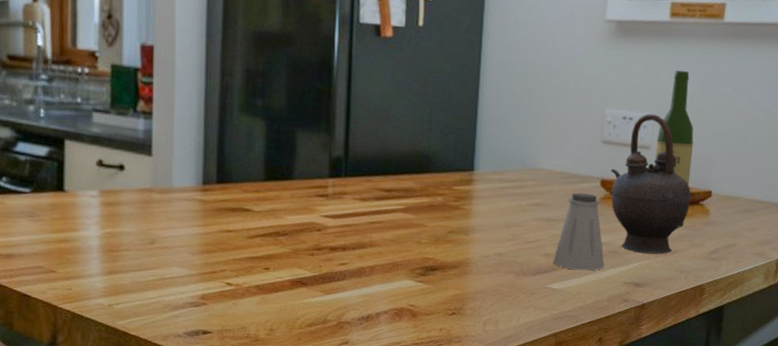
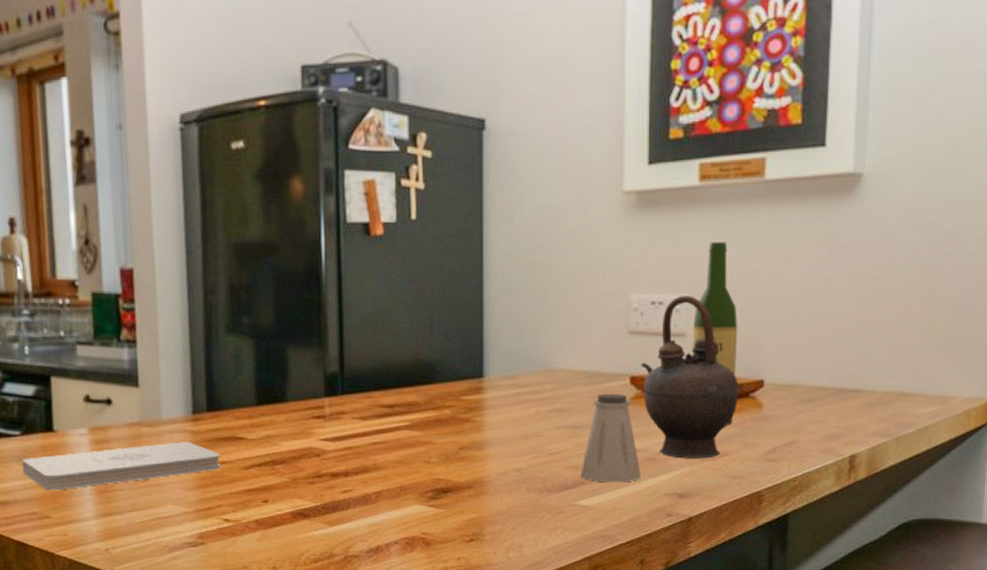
notepad: none [30,209,227,247] -> present [22,441,221,491]

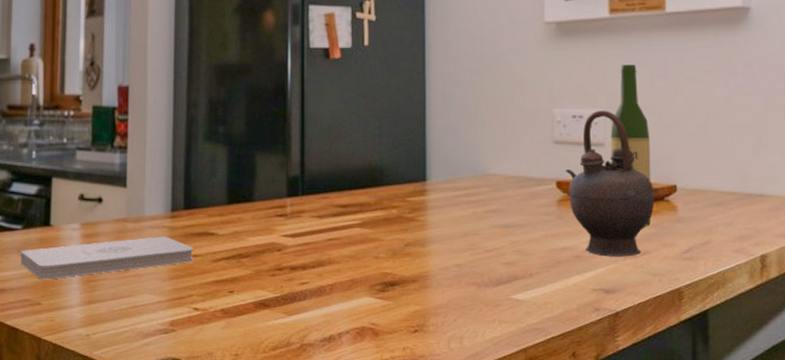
saltshaker: present [581,393,641,483] -> none [515,196,569,279]

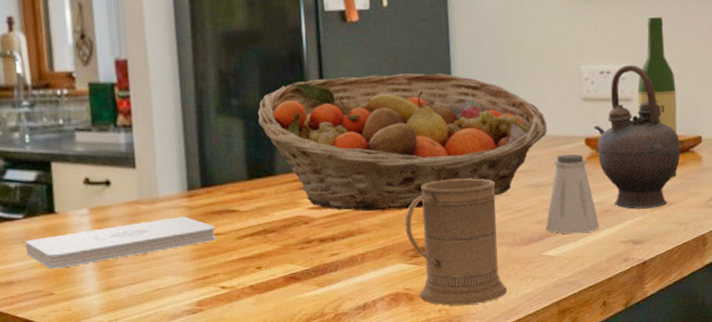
fruit basket: none [242,109,518,243] -> present [258,73,547,212]
mug: none [374,215,474,345] -> present [405,178,508,306]
saltshaker: none [515,196,569,279] -> present [546,154,599,234]

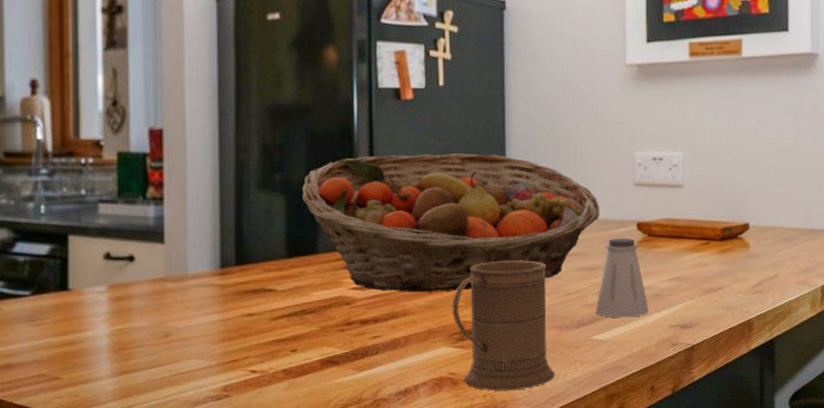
notepad: present [25,216,216,269] -> none [31,295,249,351]
teapot: present [593,65,681,210] -> none [645,152,729,294]
wine bottle: present [637,17,677,178] -> none [689,108,726,263]

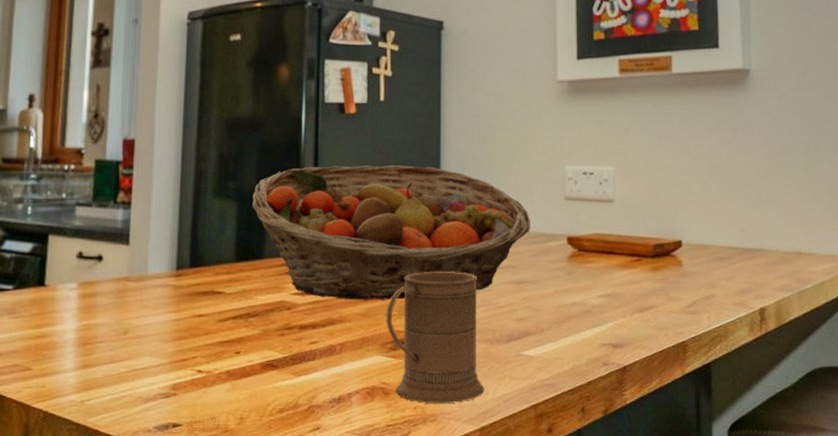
saltshaker: present [596,238,649,318] -> none [526,252,579,334]

